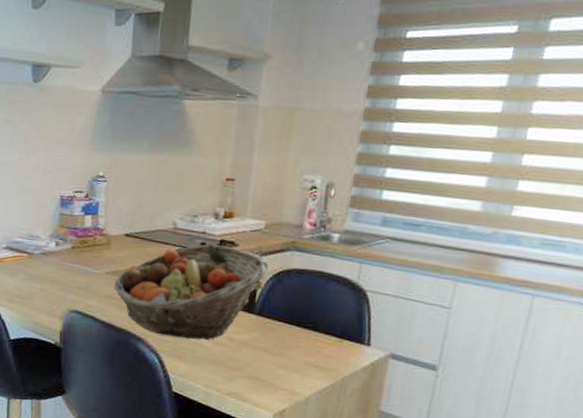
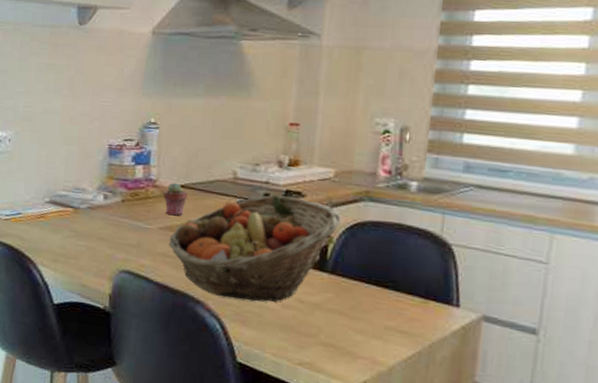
potted succulent: none [109,231,132,262] -> present [162,182,188,216]

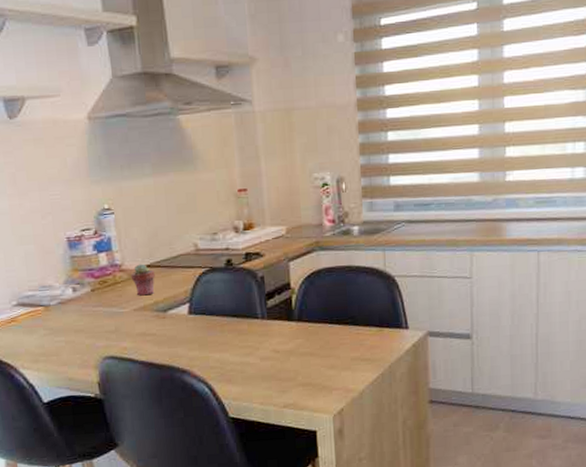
fruit basket: present [168,195,341,302] -> none [145,258,299,362]

